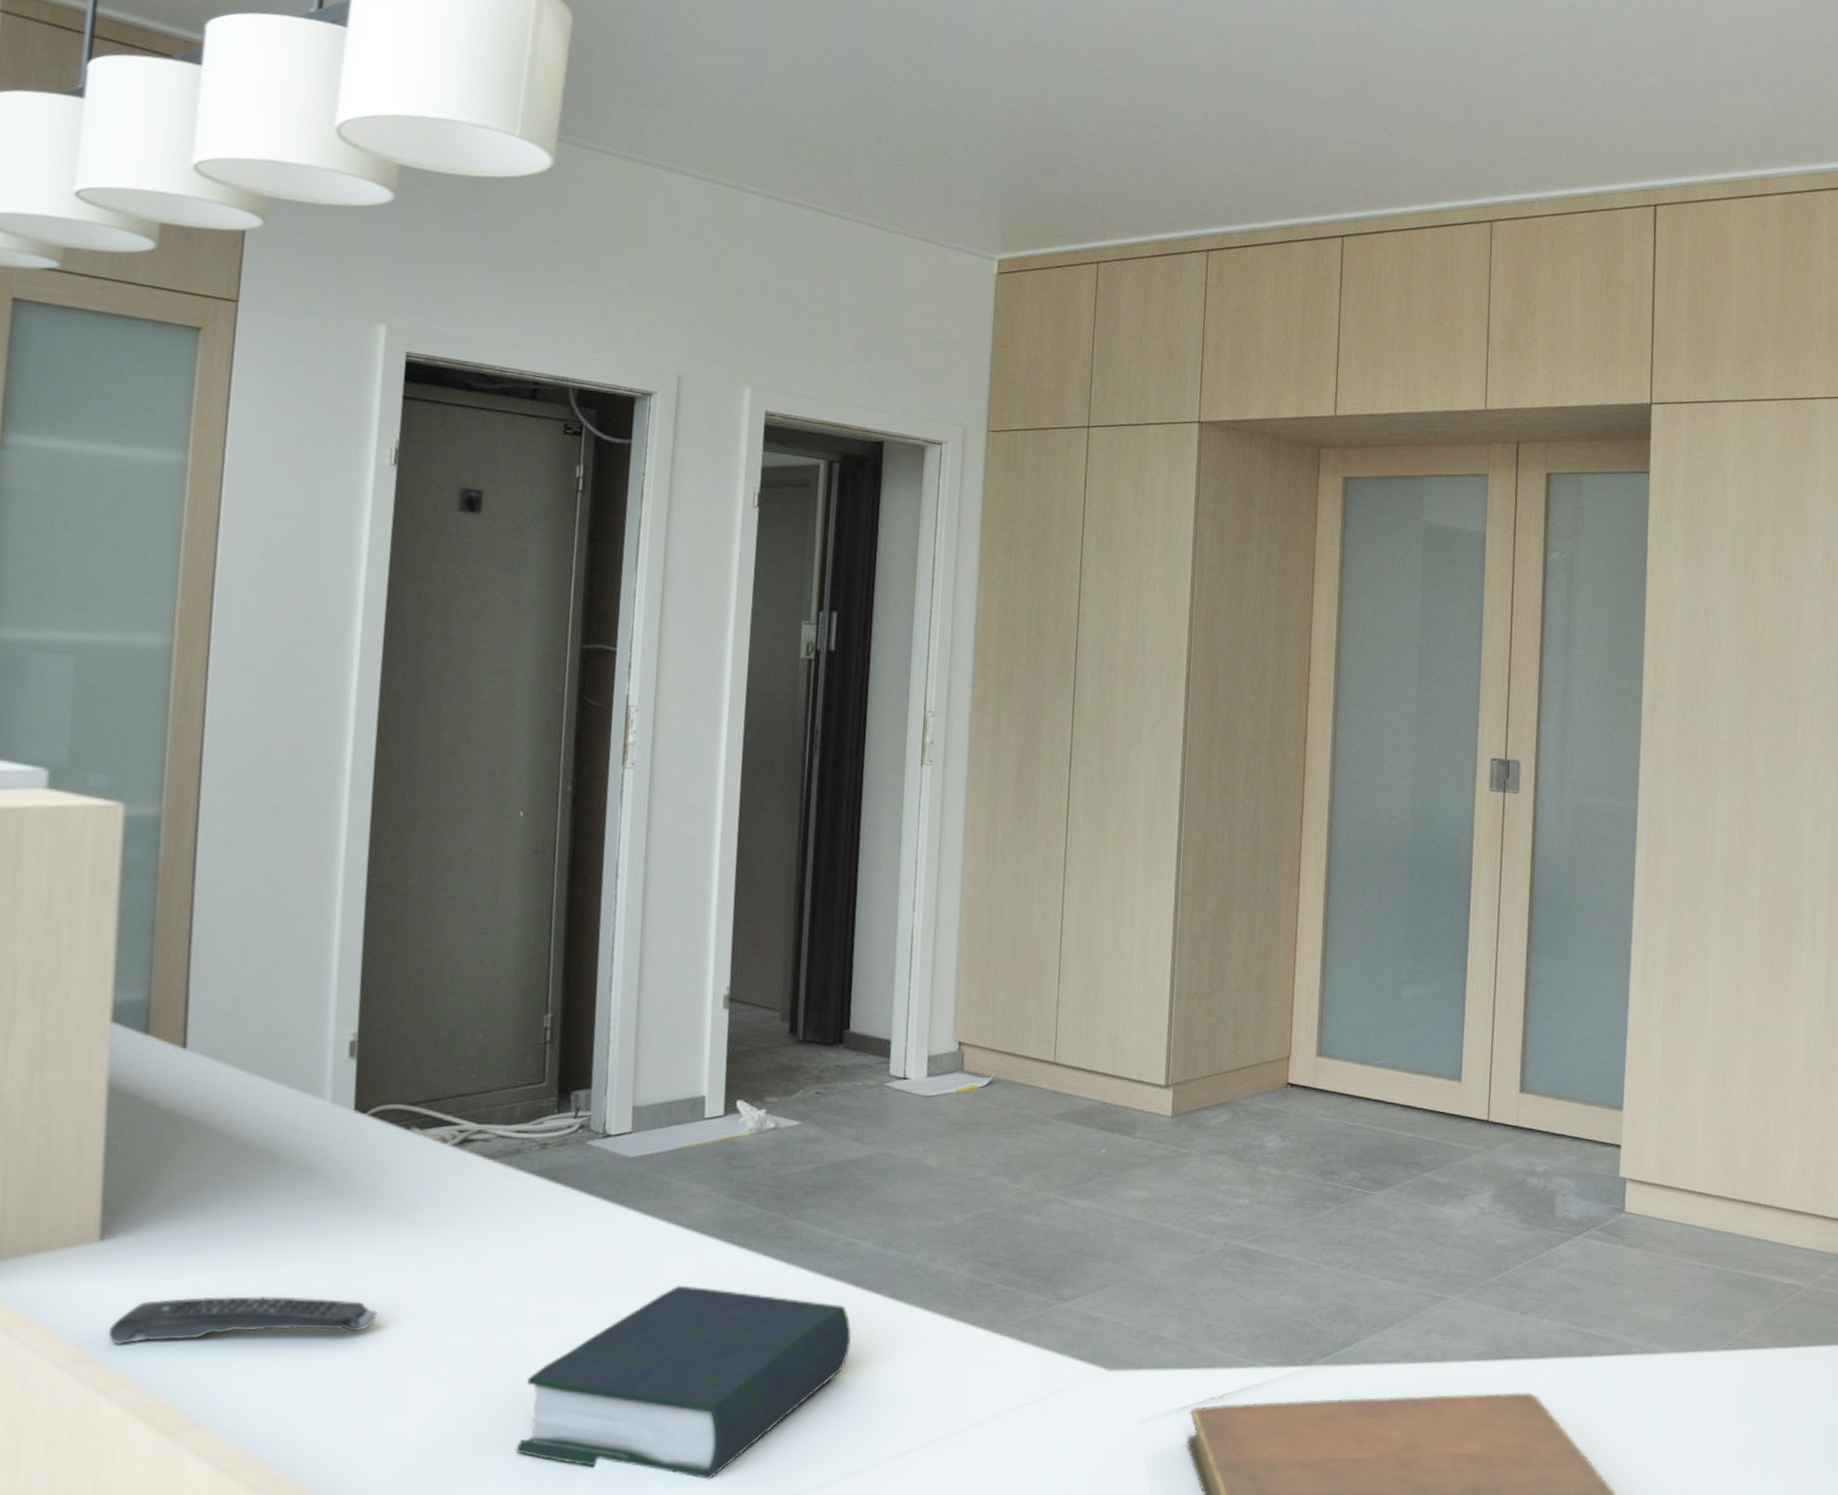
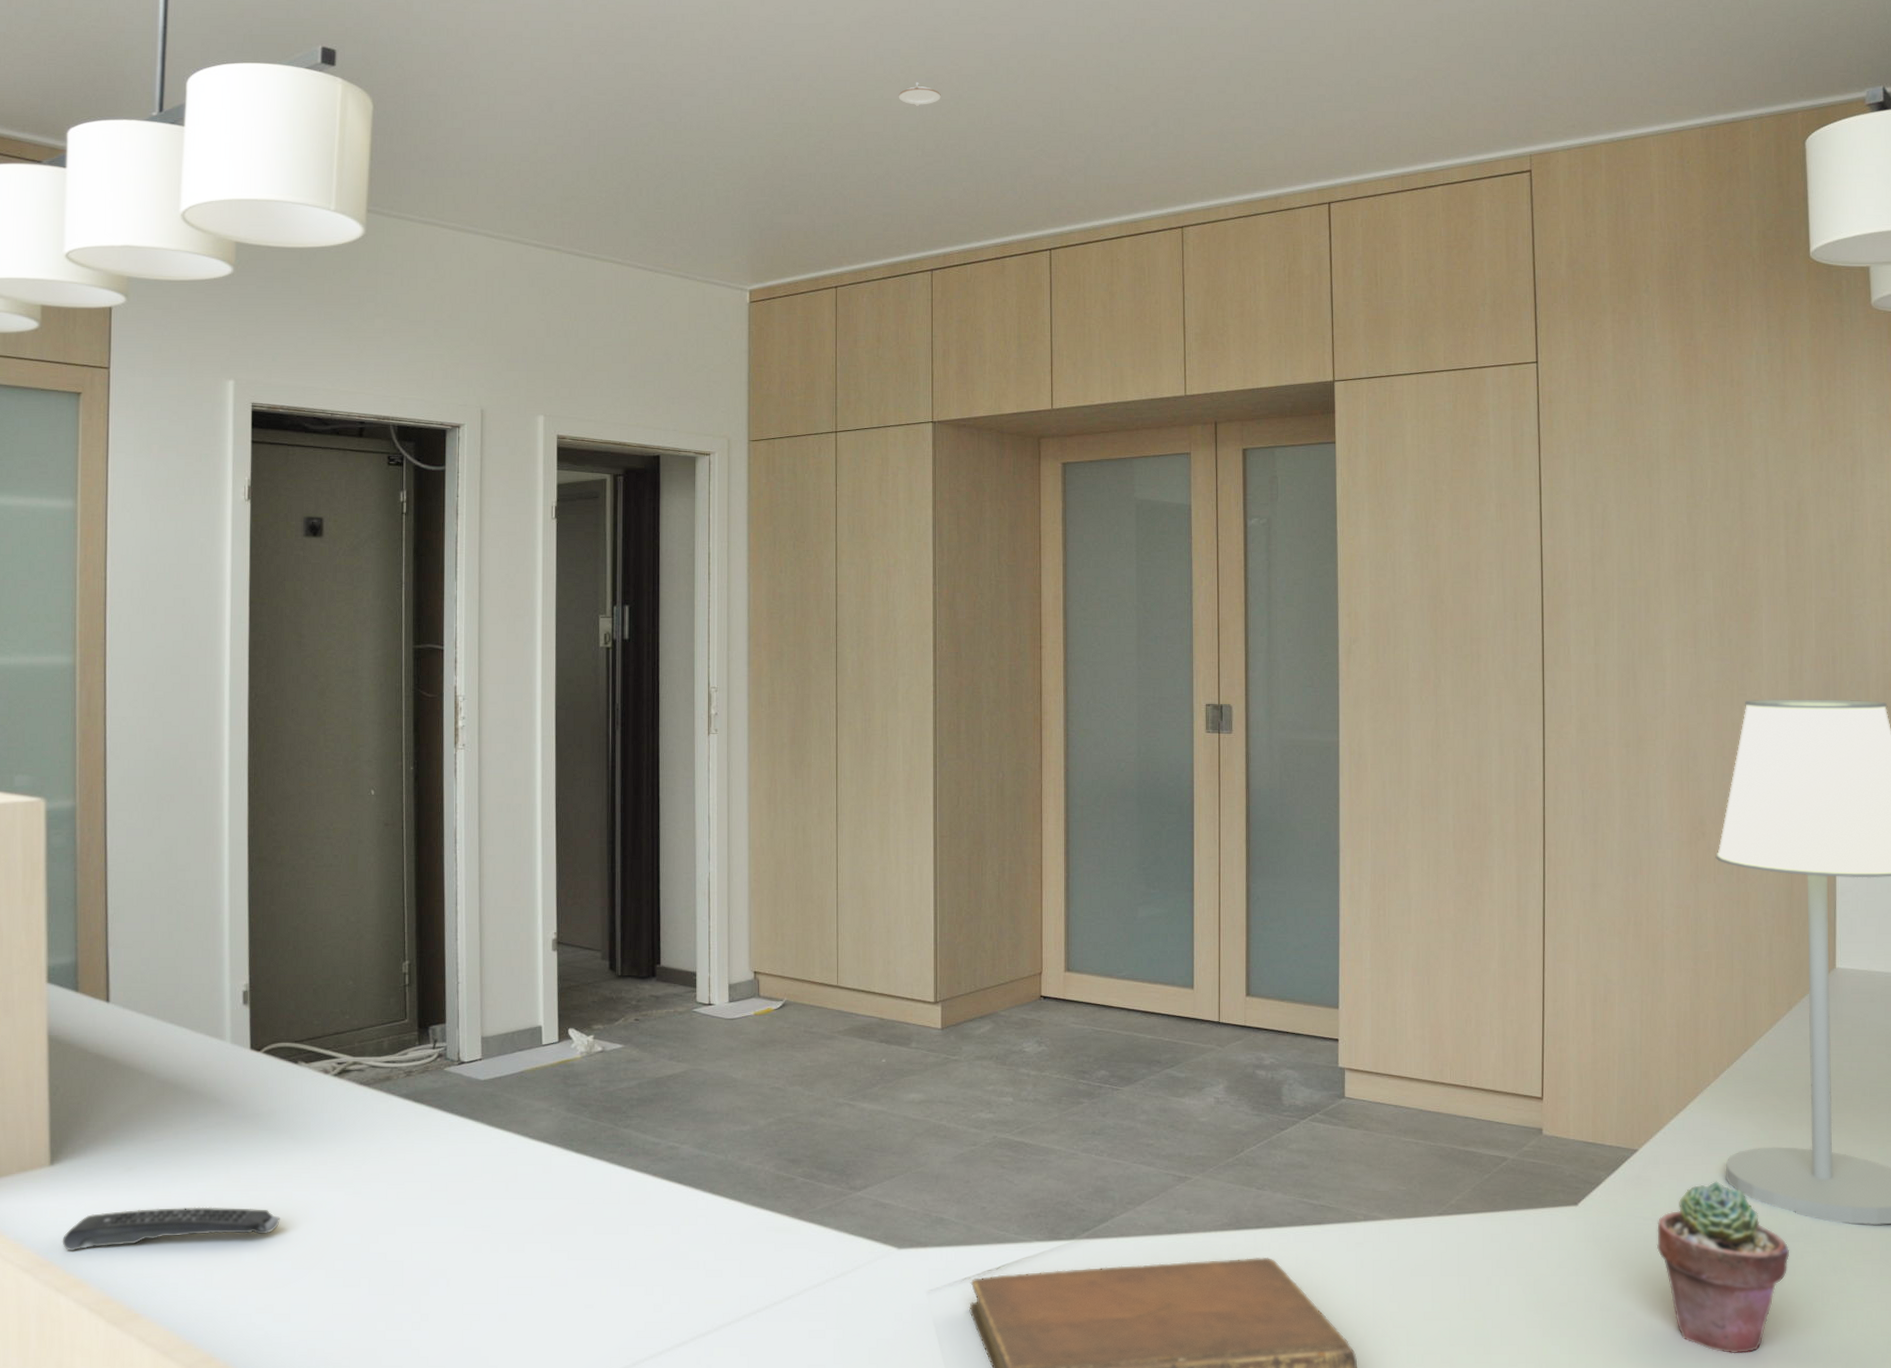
book: present [516,1285,851,1480] -> none [402,1187,677,1351]
recessed light: none [1180,38,1229,66] -> present [898,82,941,107]

